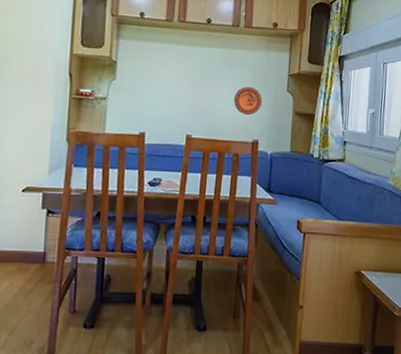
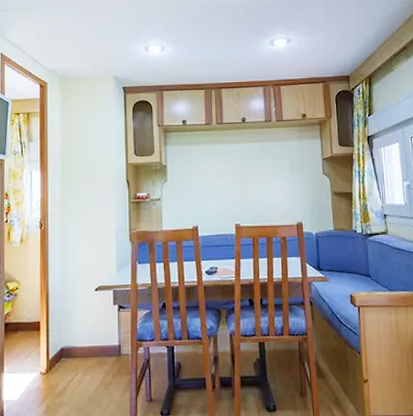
decorative plate: present [234,86,262,116] -> none [275,174,301,200]

